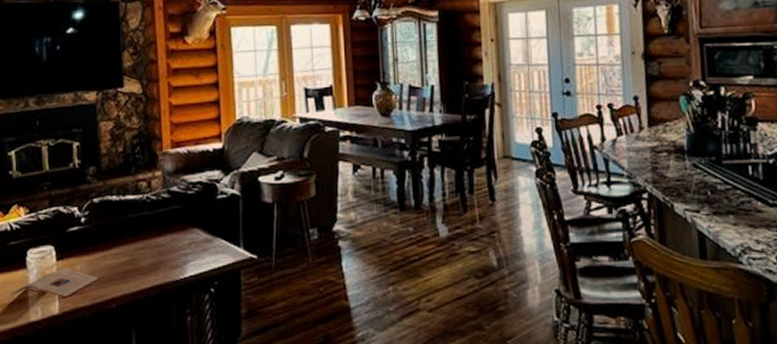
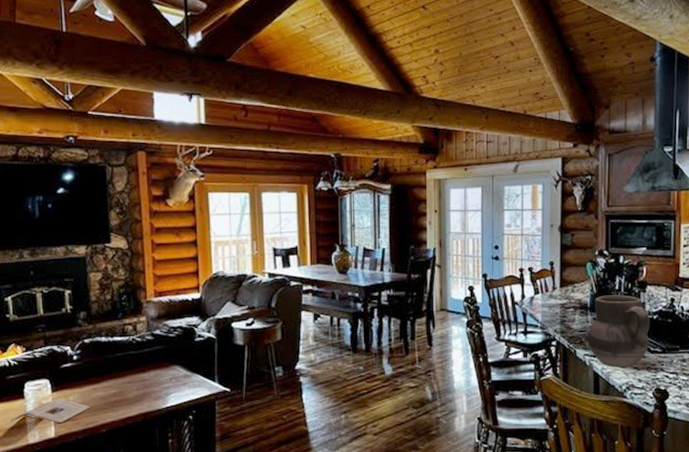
ceramic jug: none [685,134,766,226] -> present [587,295,650,368]

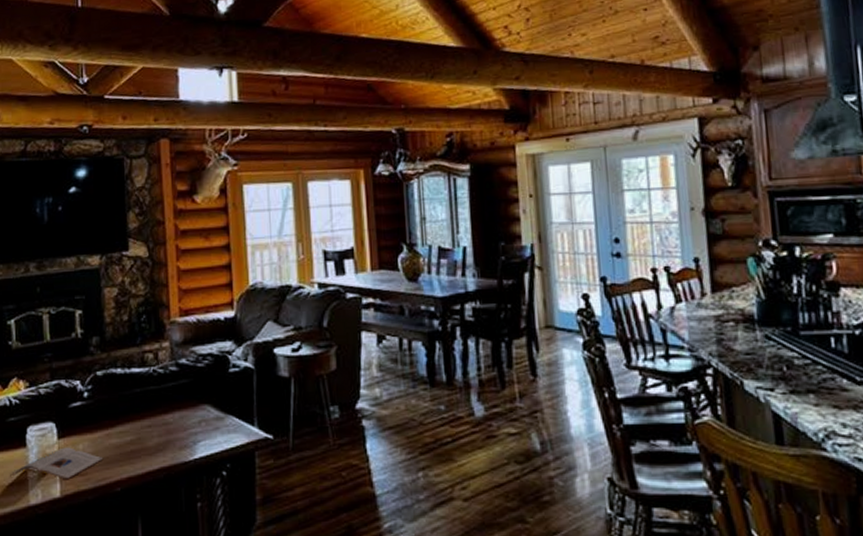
ceramic jug: present [587,295,650,368] -> none [757,301,853,406]

